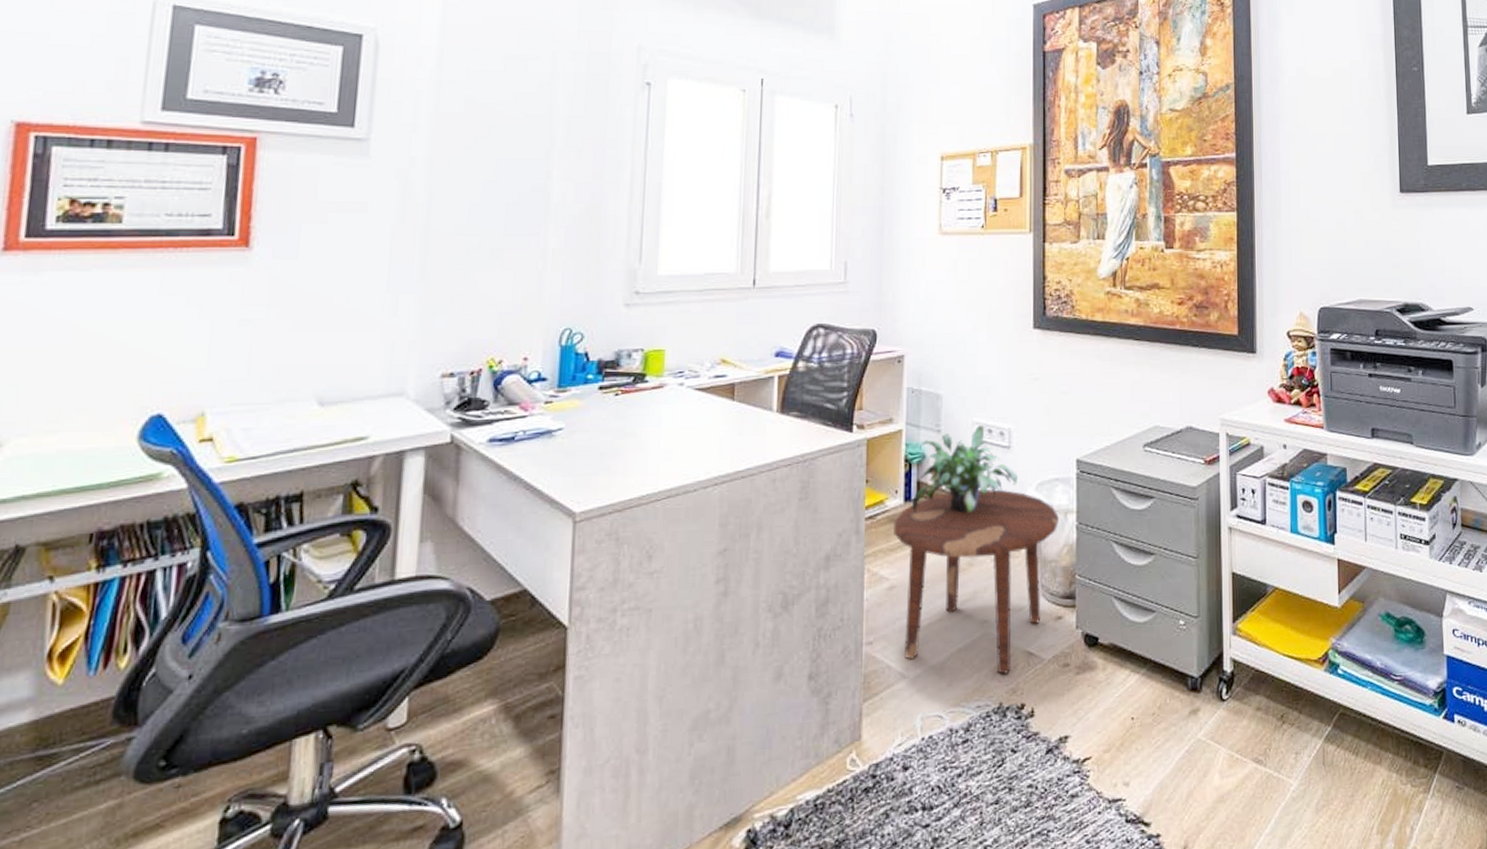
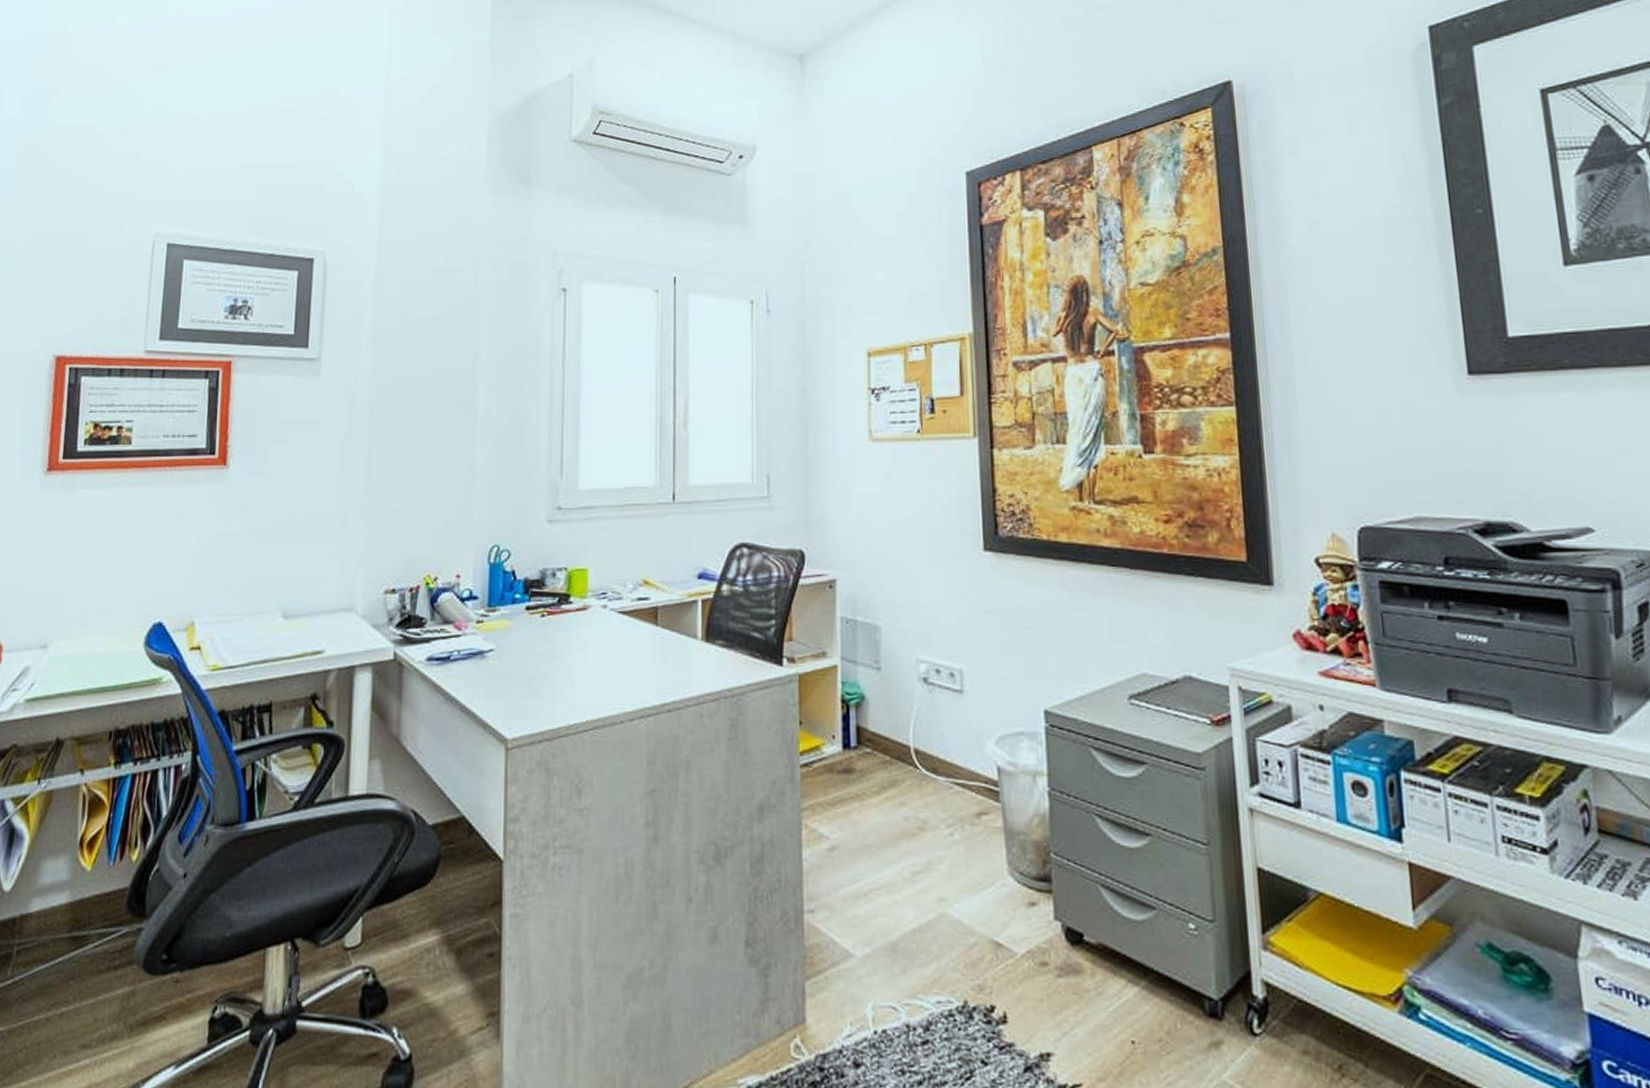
side table: present [894,489,1059,674] -> none [832,740,1026,966]
potted plant: present [912,424,1019,514] -> none [852,663,974,768]

